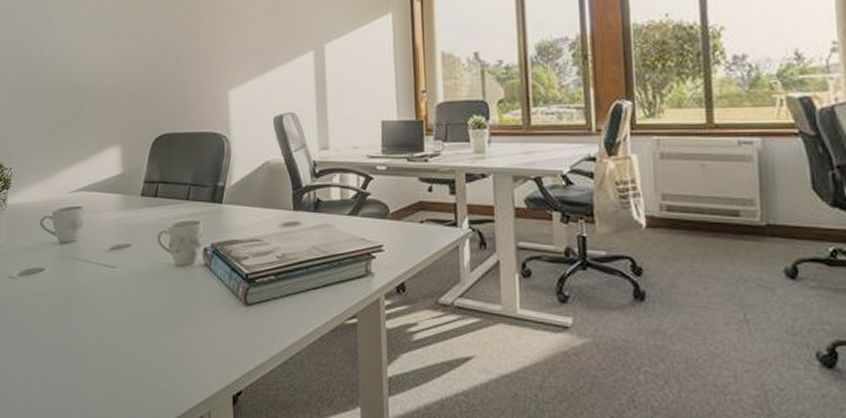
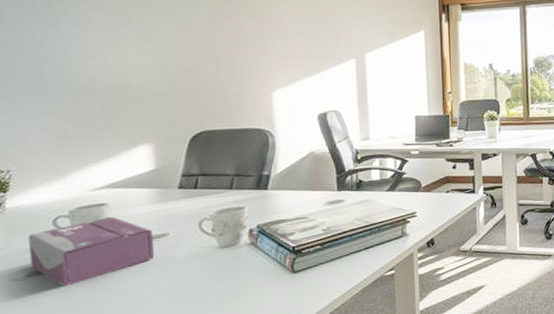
tissue box: none [22,221,119,289] -> present [28,216,155,286]

